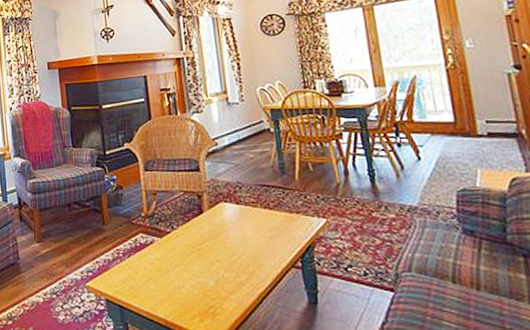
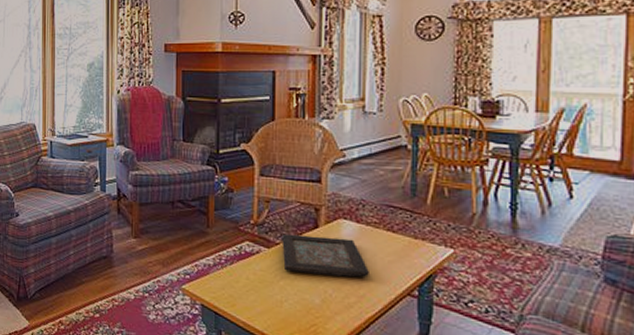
decorative tray: none [171,220,255,258] -> present [282,233,369,278]

